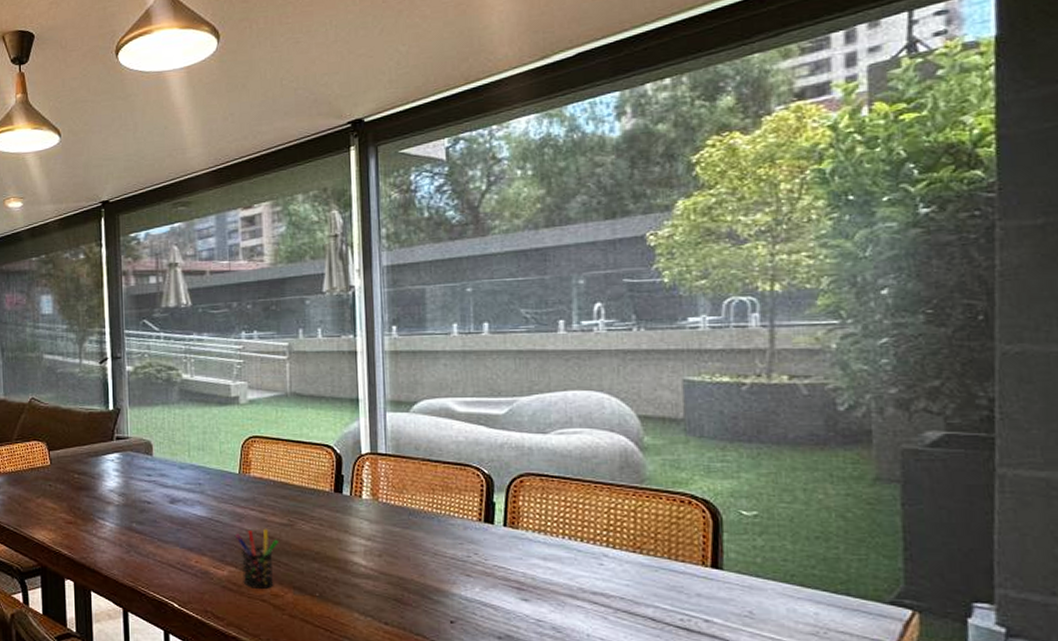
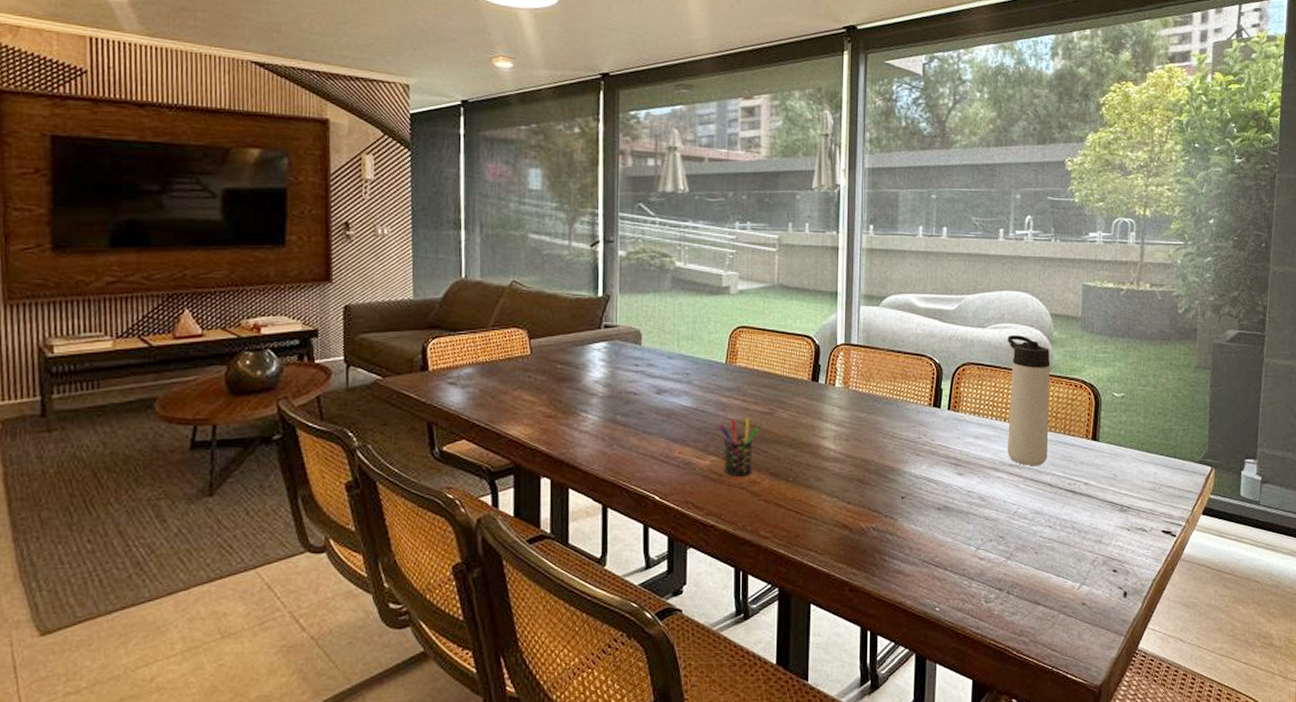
thermos bottle: none [579,442,646,596] -> present [1008,335,1050,467]

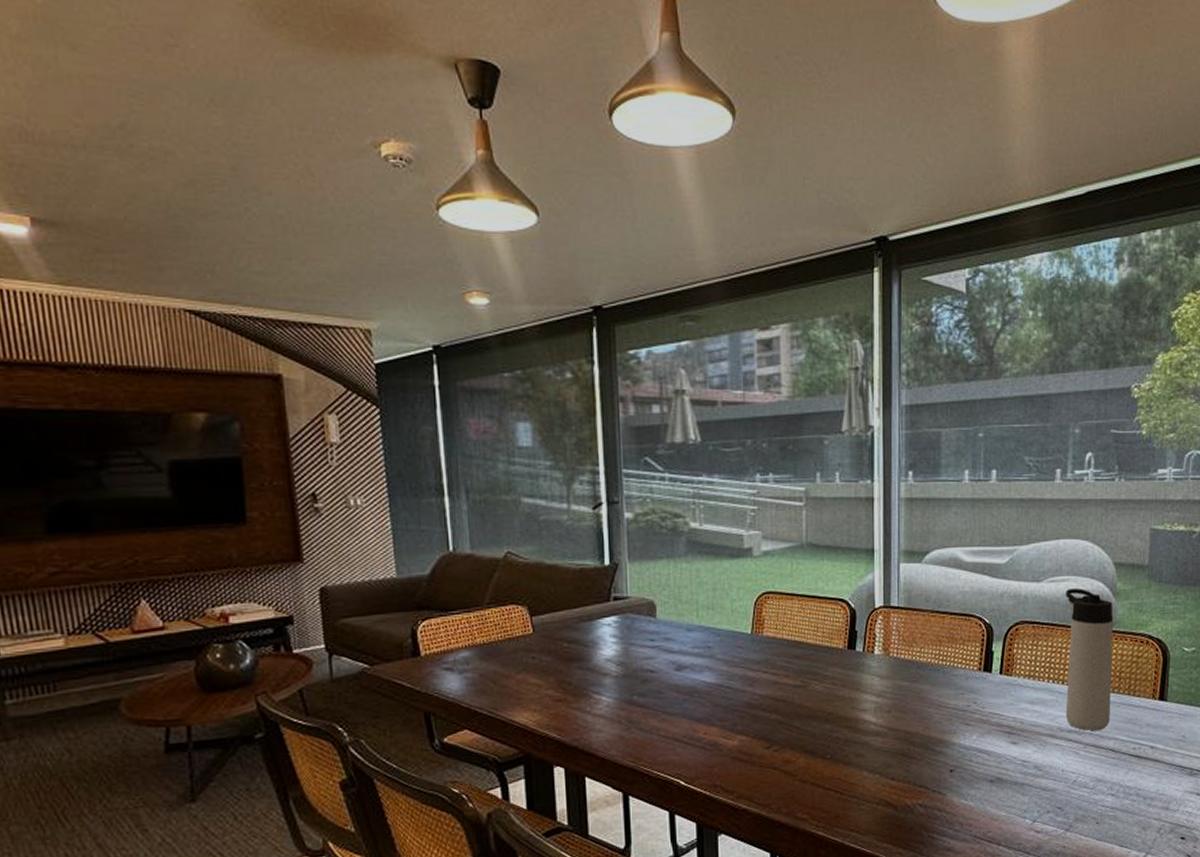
pen holder: present [719,417,759,477] -> none [747,691,791,757]

